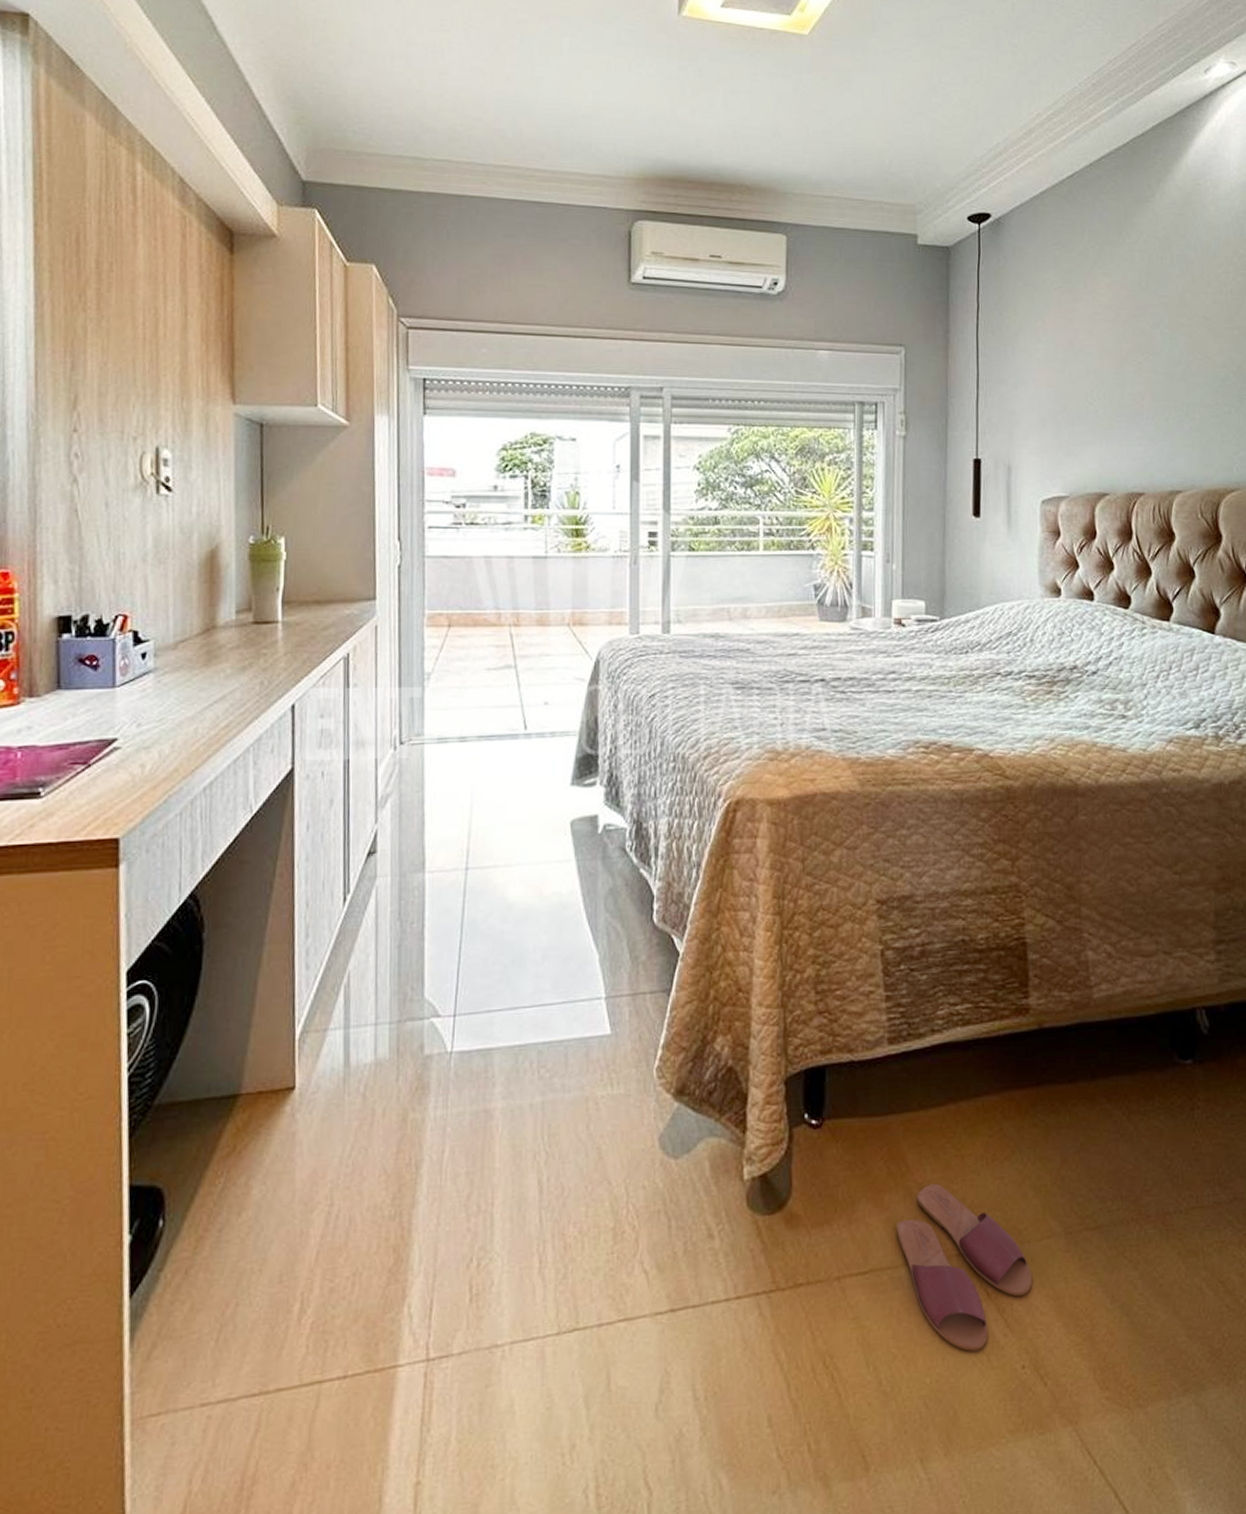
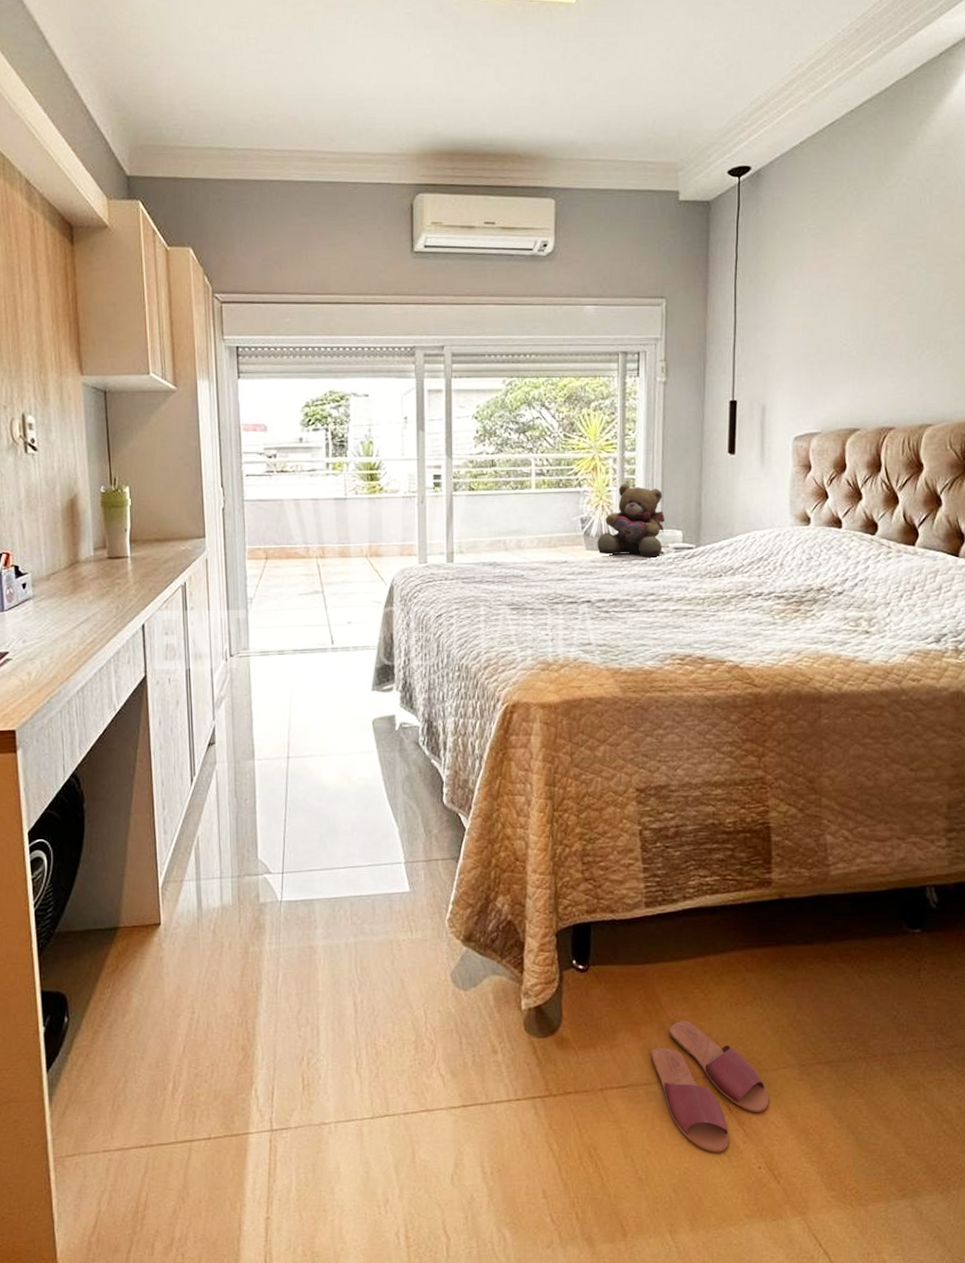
teddy bear: none [832,547,906,631] -> present [597,484,665,558]

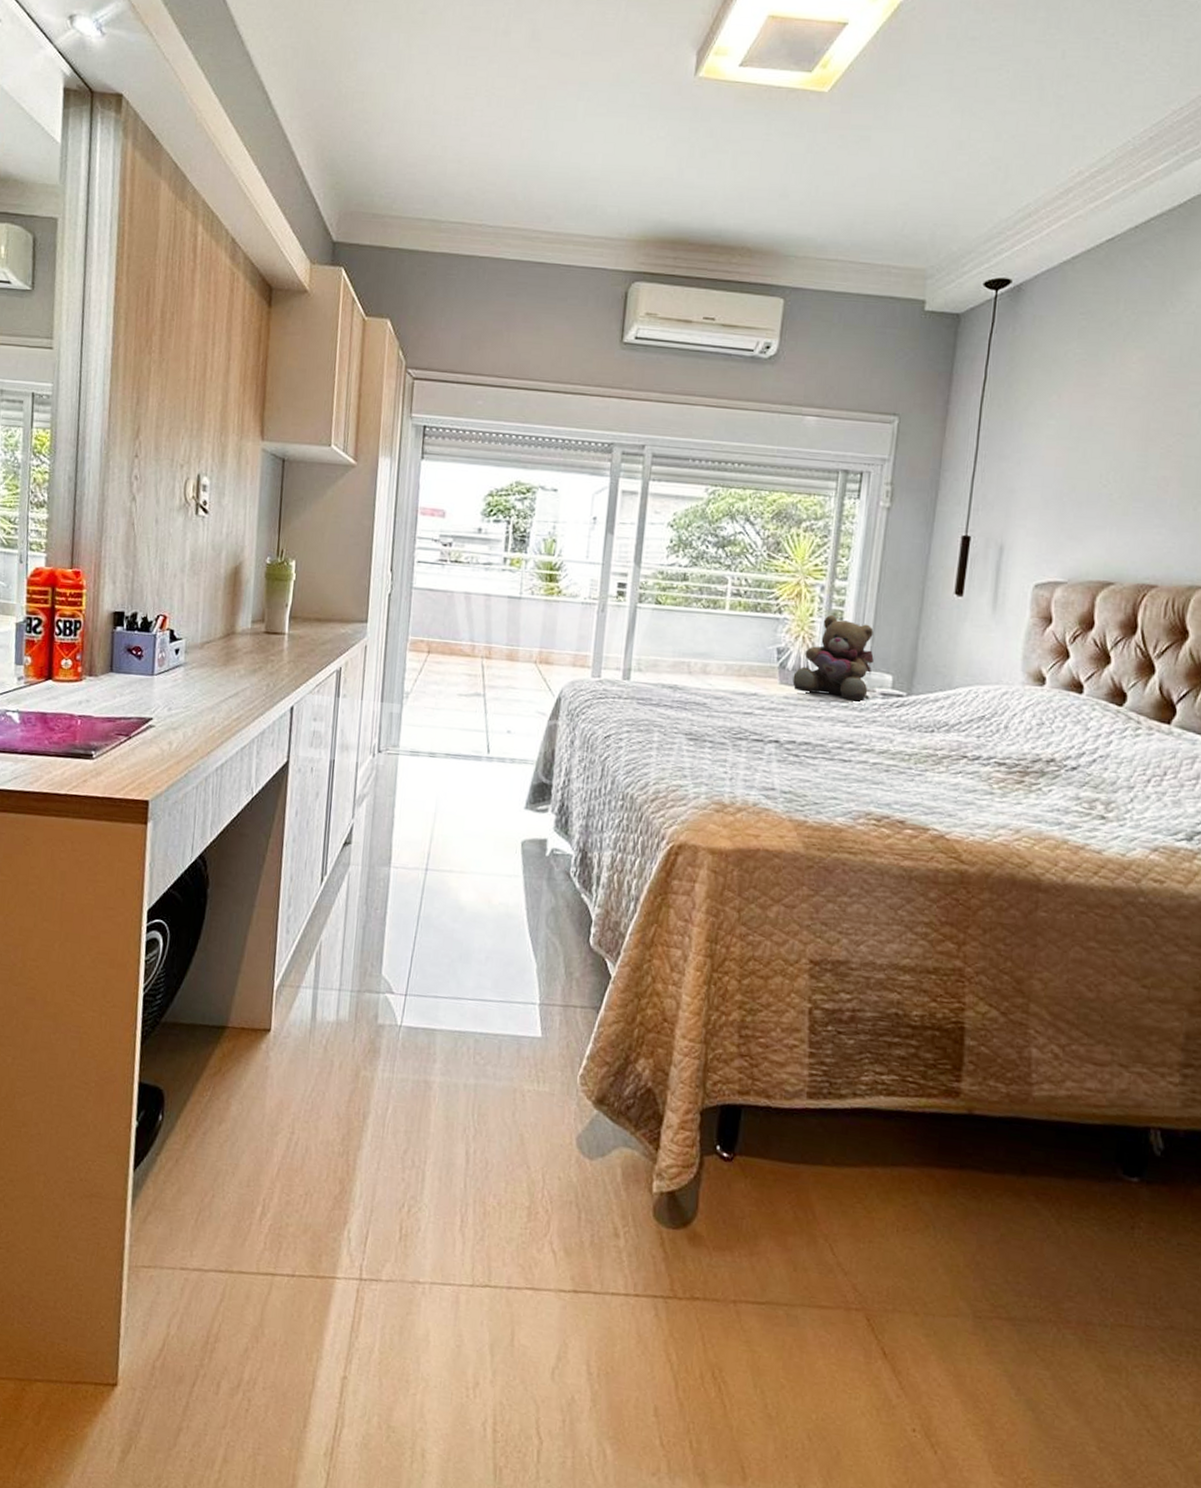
slippers: present [652,1021,769,1153] -> none [797,1237,934,1403]

